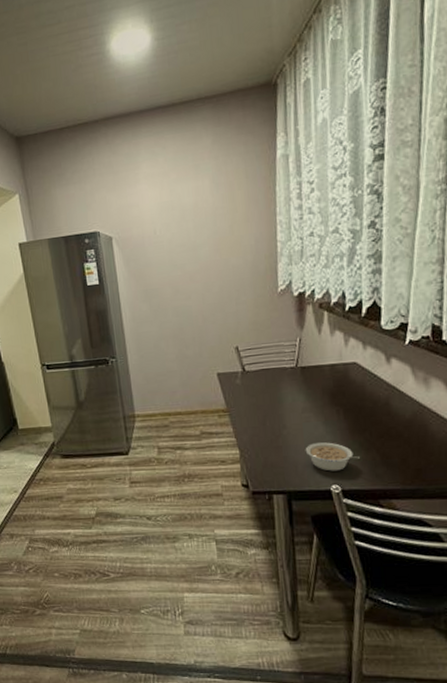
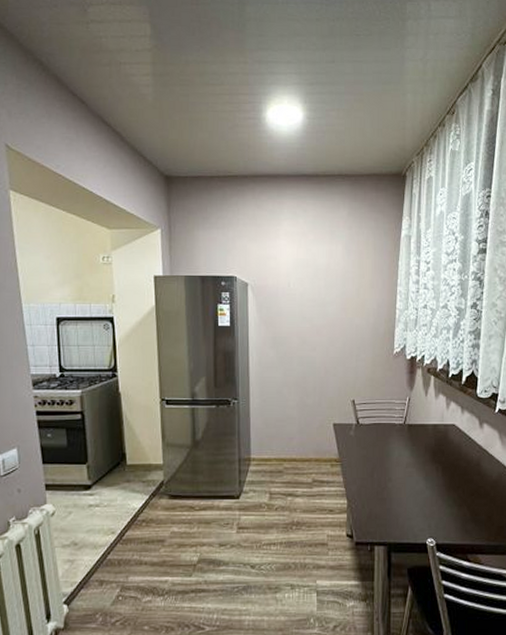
legume: present [305,442,361,472] -> none [406,497,454,525]

